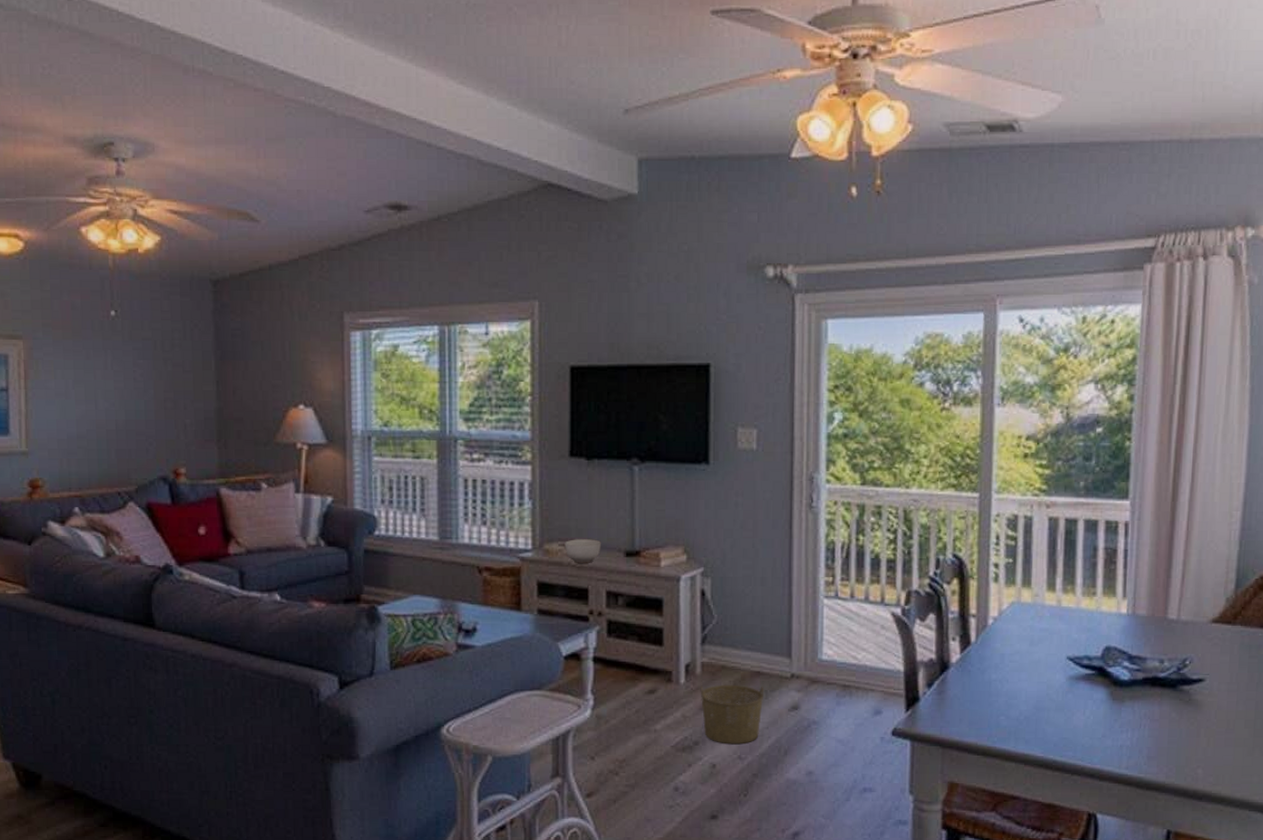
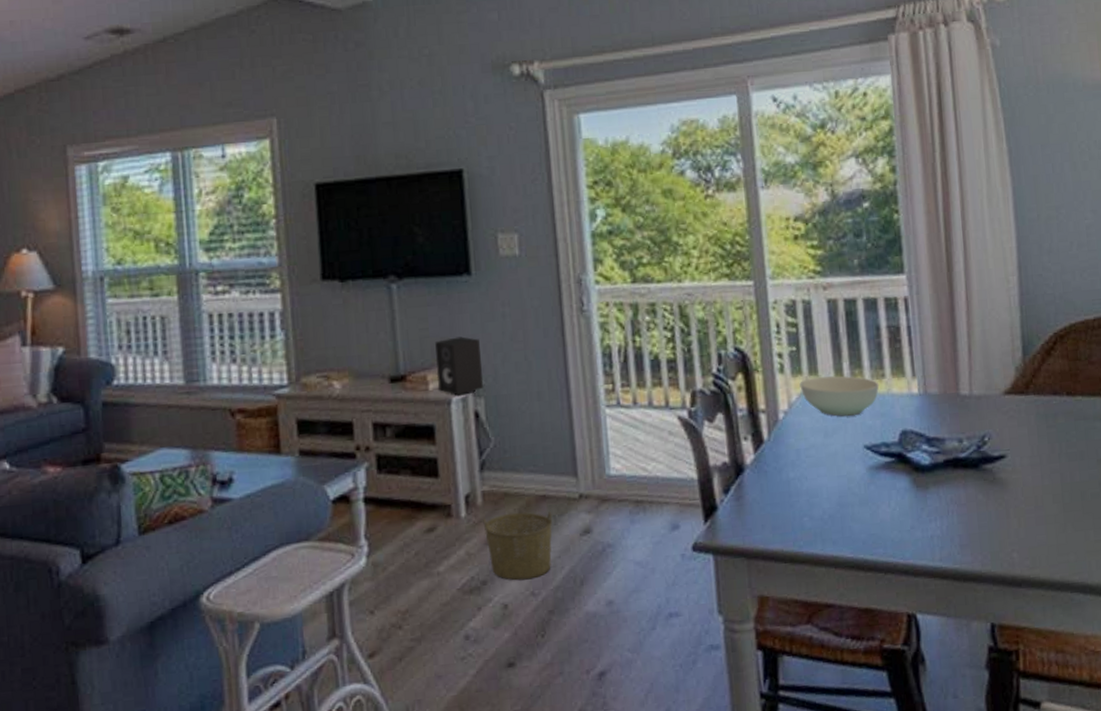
bowl: present [564,539,602,563] -> none [323,367,364,395]
speaker: none [669,520,712,573] -> present [435,336,484,395]
bowl: none [1012,590,1090,629] -> present [799,376,880,417]

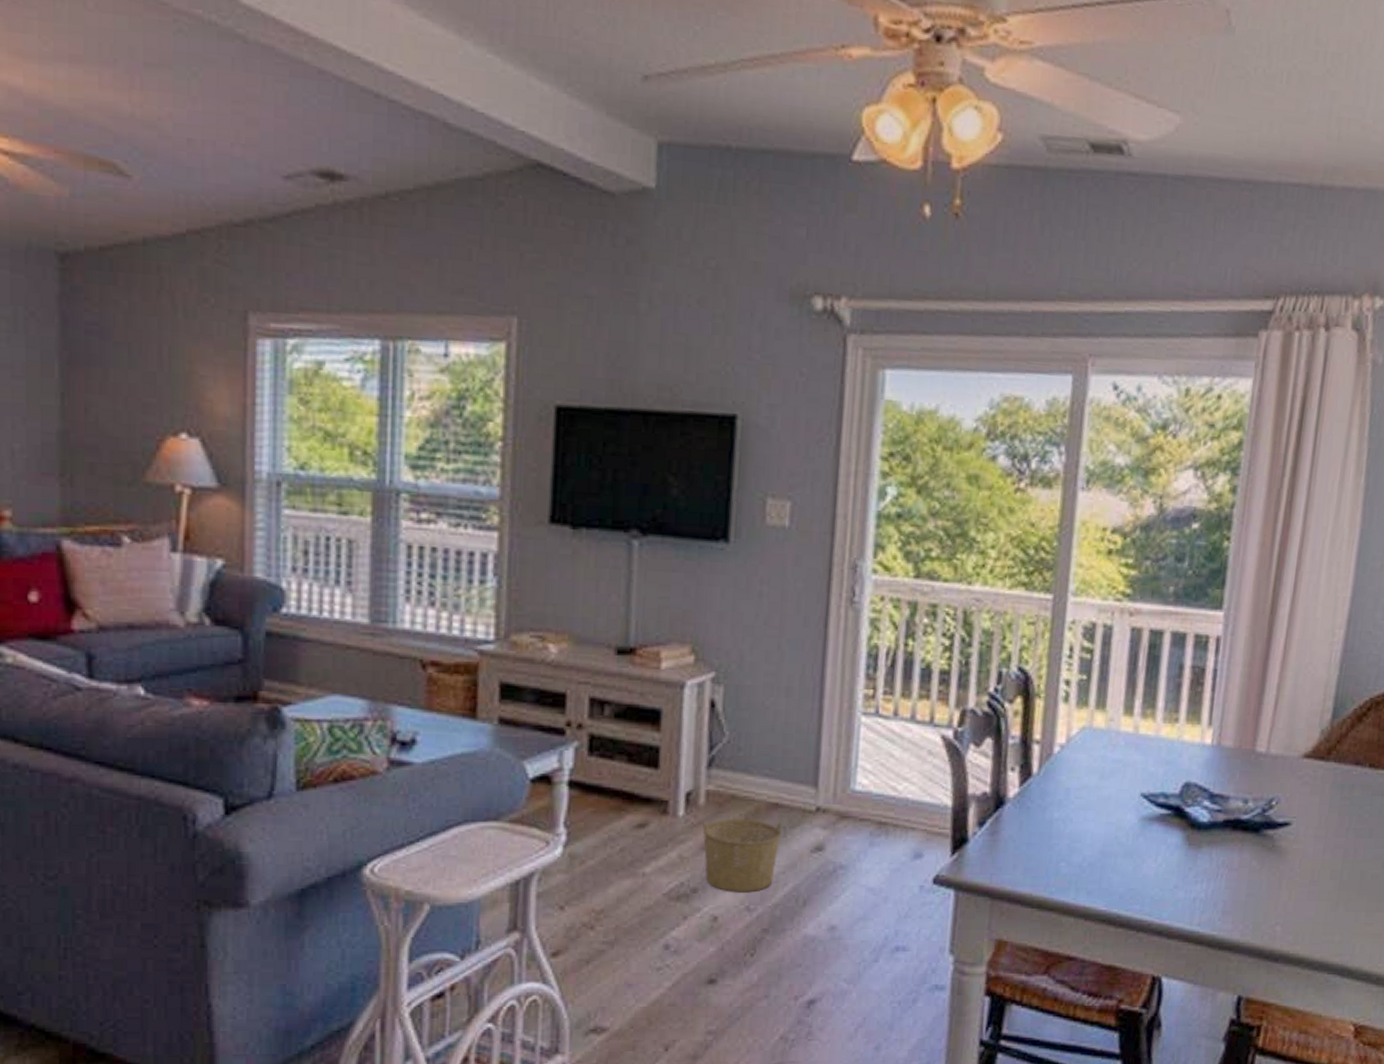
speaker: present [435,336,484,395] -> none [672,612,728,679]
bowl: present [799,376,880,417] -> none [1083,712,1171,760]

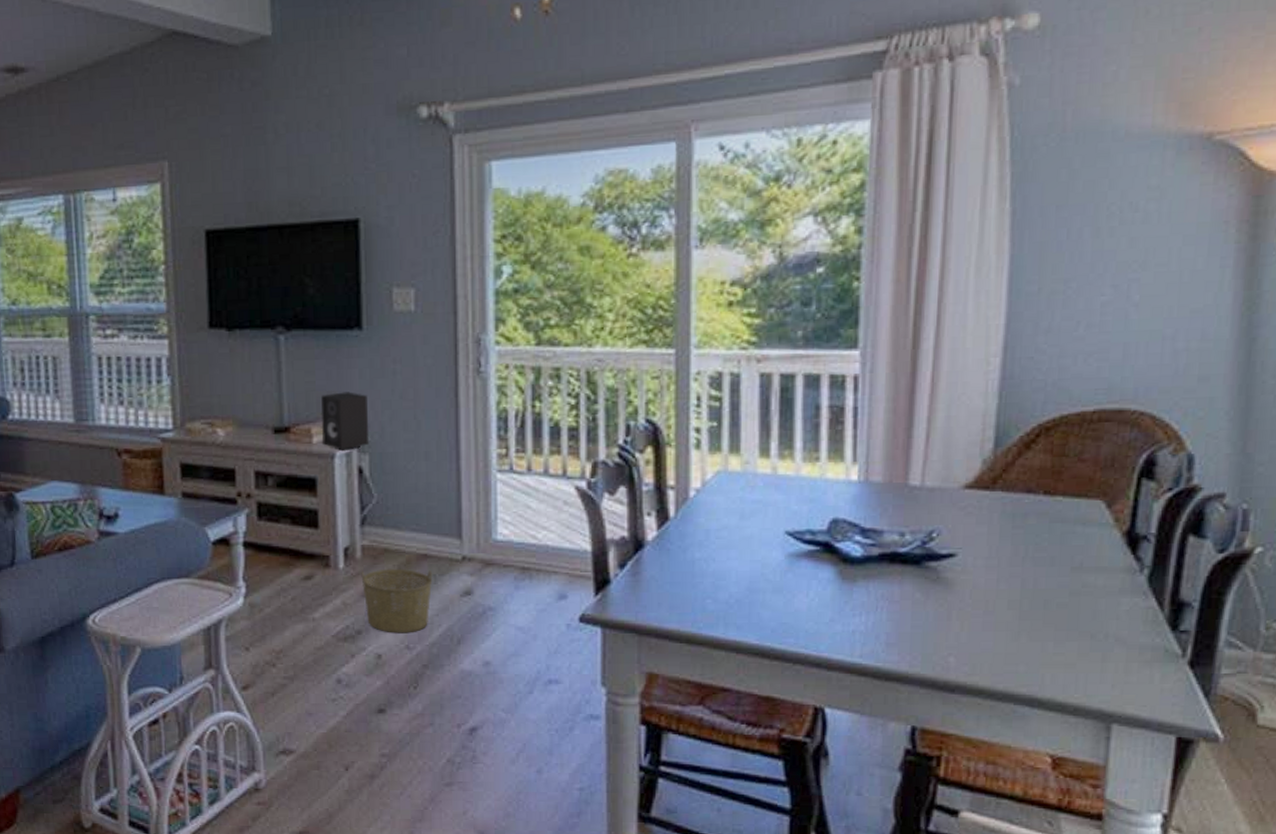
speaker: none [672,612,728,679] -> present [320,392,370,449]

